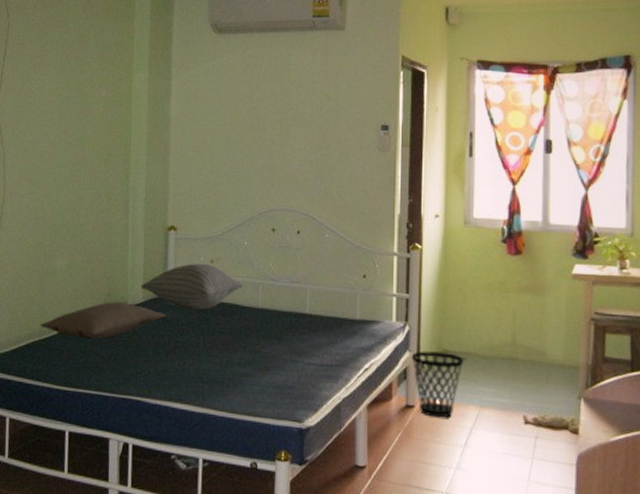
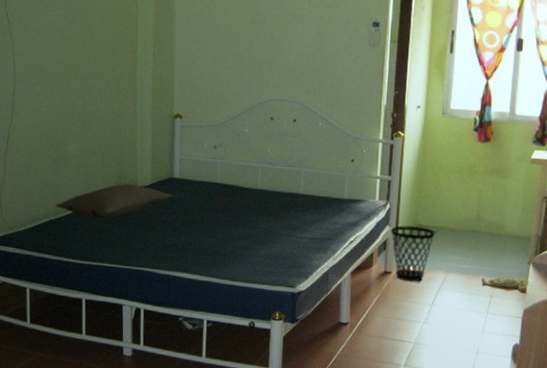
pillow: present [140,263,244,310] -> none [149,148,244,191]

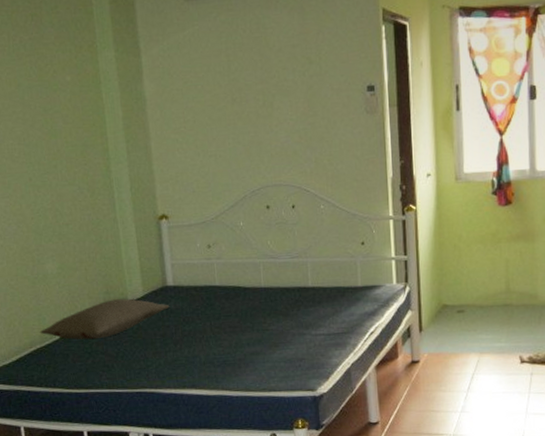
wastebasket: present [390,225,435,282] -> none [413,307,463,369]

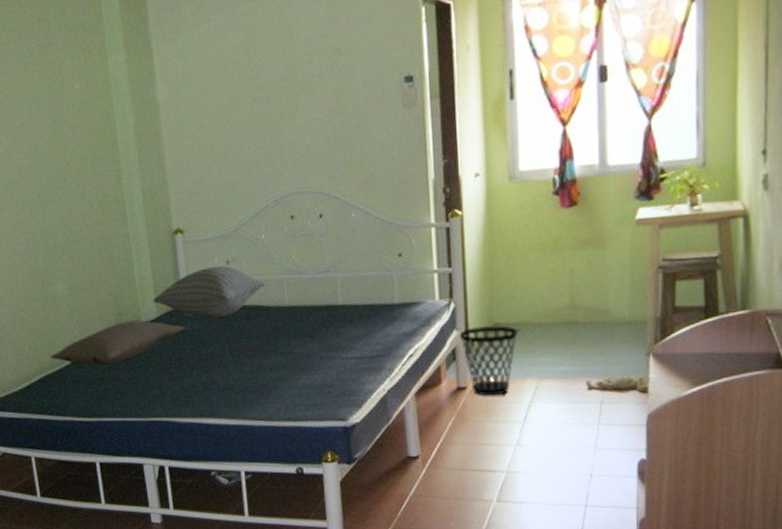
pillow: none [139,249,244,297] -> present [152,266,266,318]
wastebasket: none [413,307,463,369] -> present [459,325,518,396]

